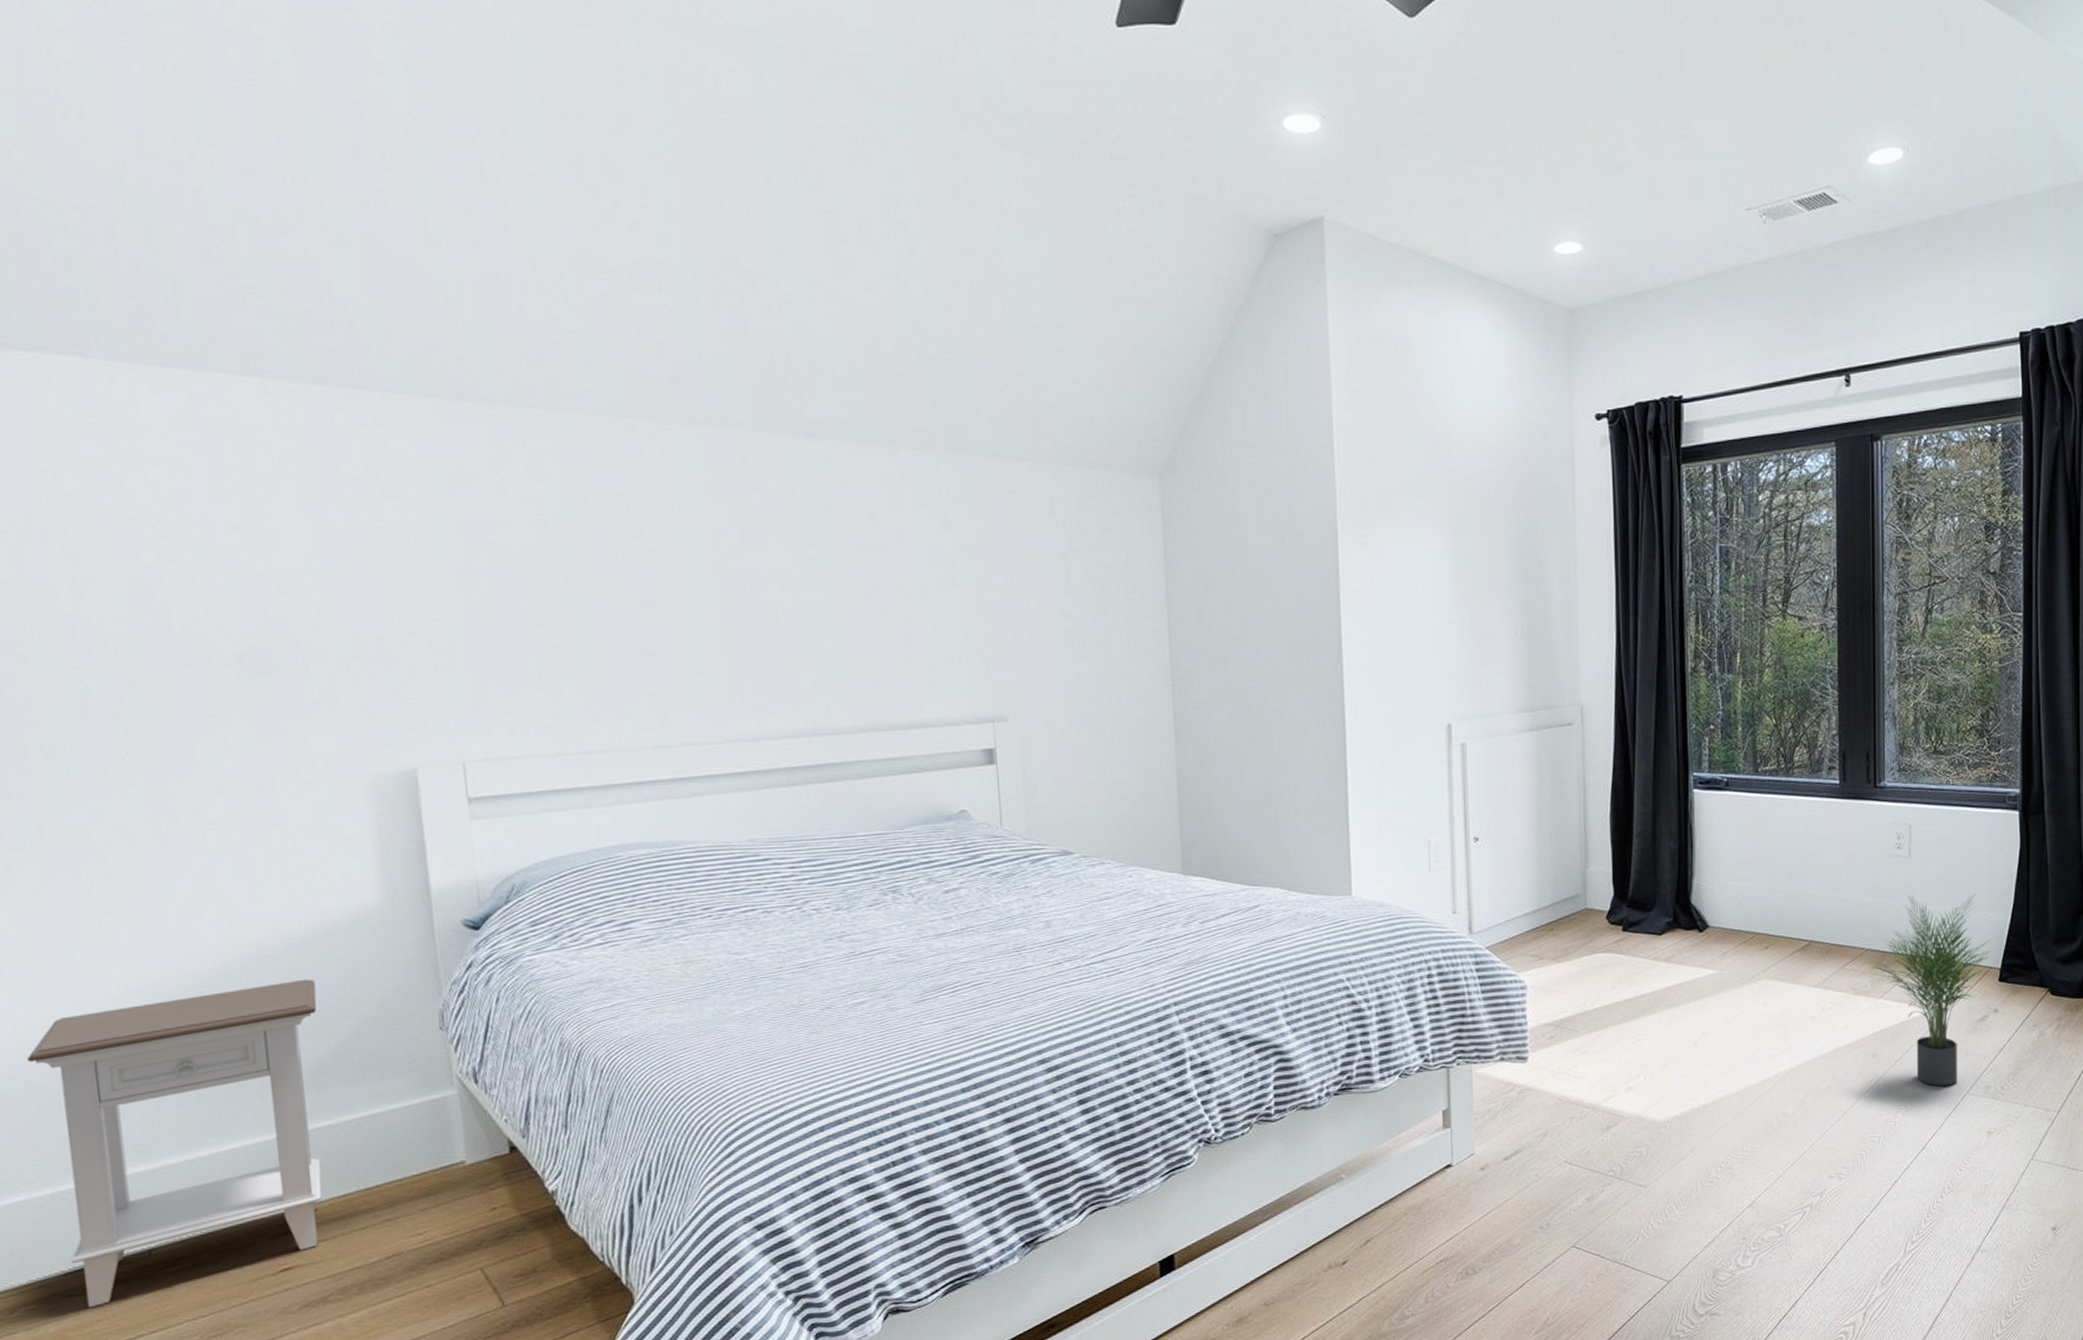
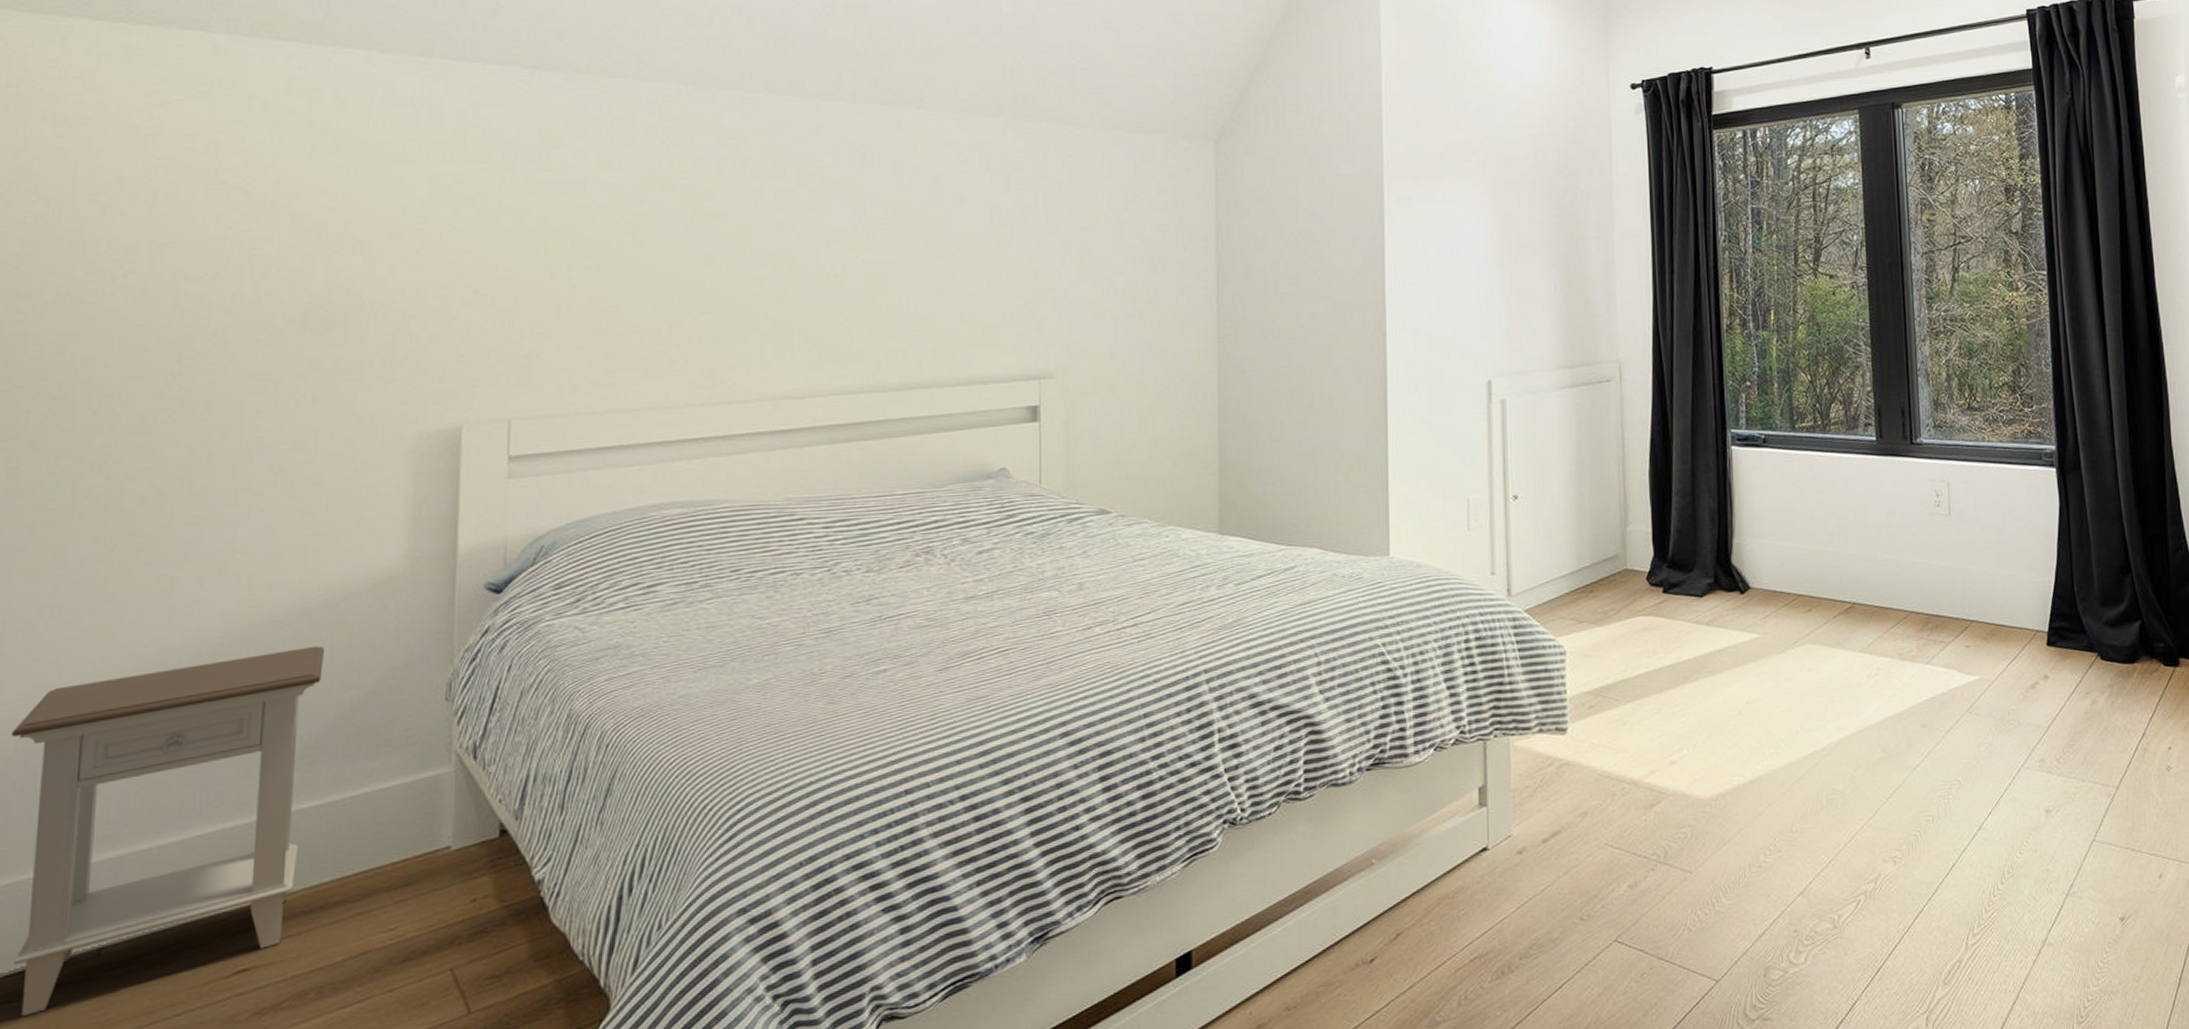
potted plant: present [1861,893,1992,1087] -> none [1905,553,2038,760]

